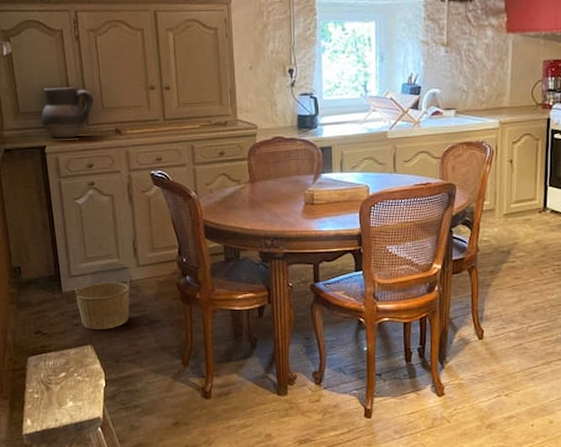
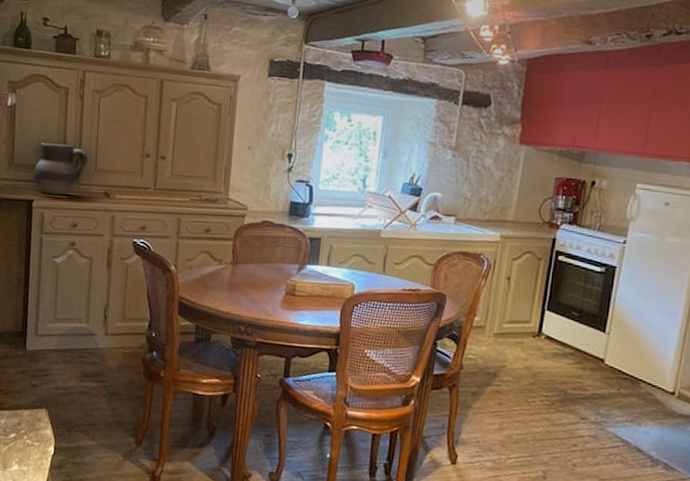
basket: present [75,280,131,330] -> none [38,345,96,396]

